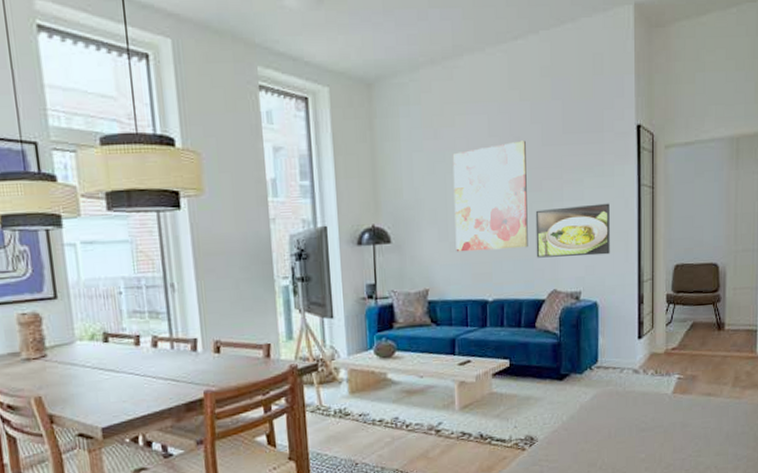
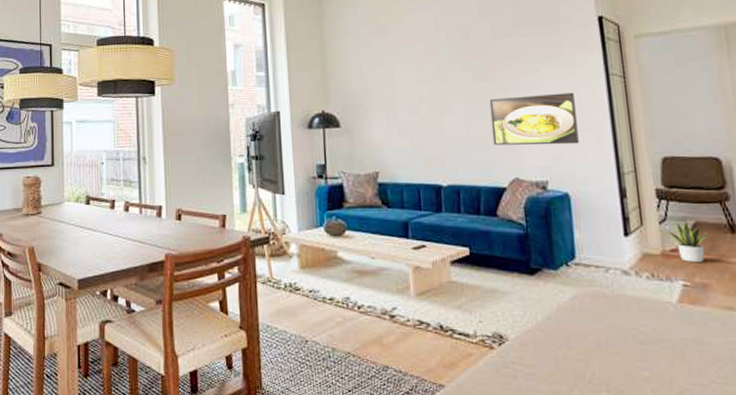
wall art: present [452,140,528,252] -> none [399,34,484,138]
potted plant: none [673,322,702,359] -> present [669,221,710,263]

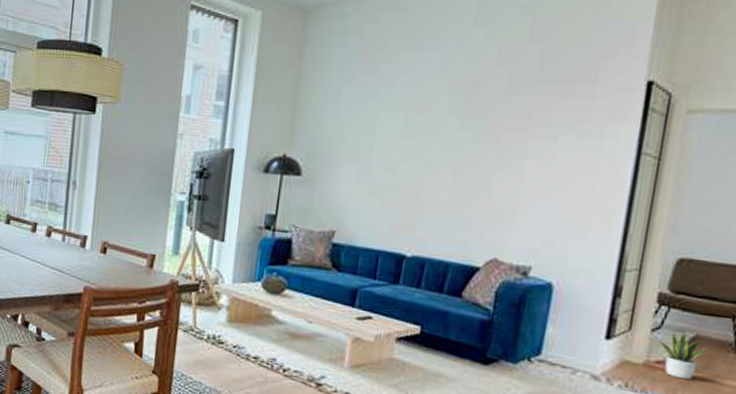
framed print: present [489,92,579,145] -> none [477,165,591,230]

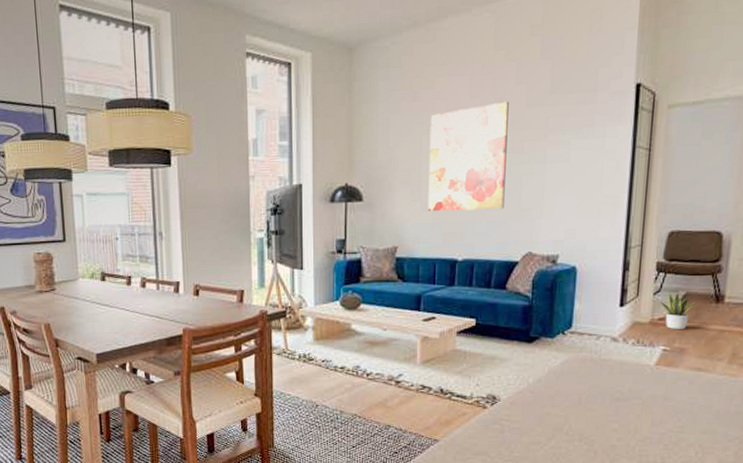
wall art: none [376,85,486,205] -> present [428,101,509,212]

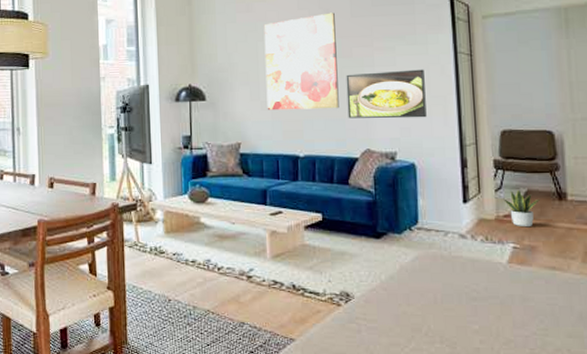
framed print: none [512,165,598,220] -> present [346,69,427,119]

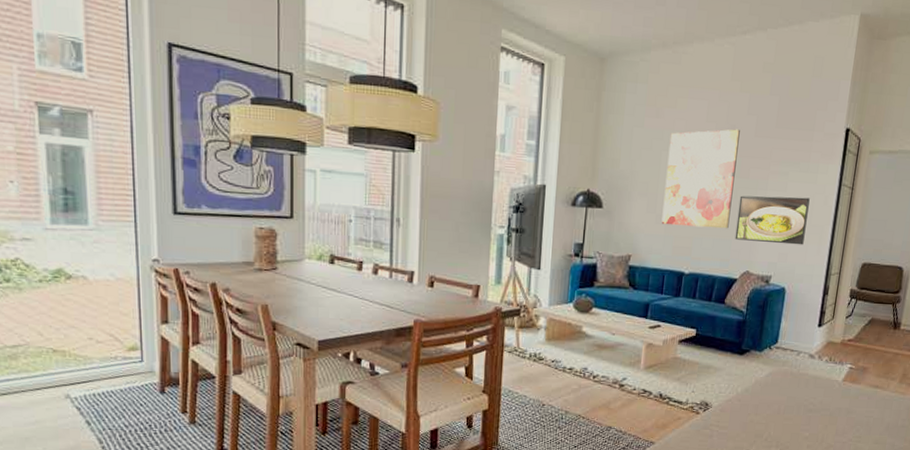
potted plant: present [503,189,540,228] -> none [851,317,879,351]

